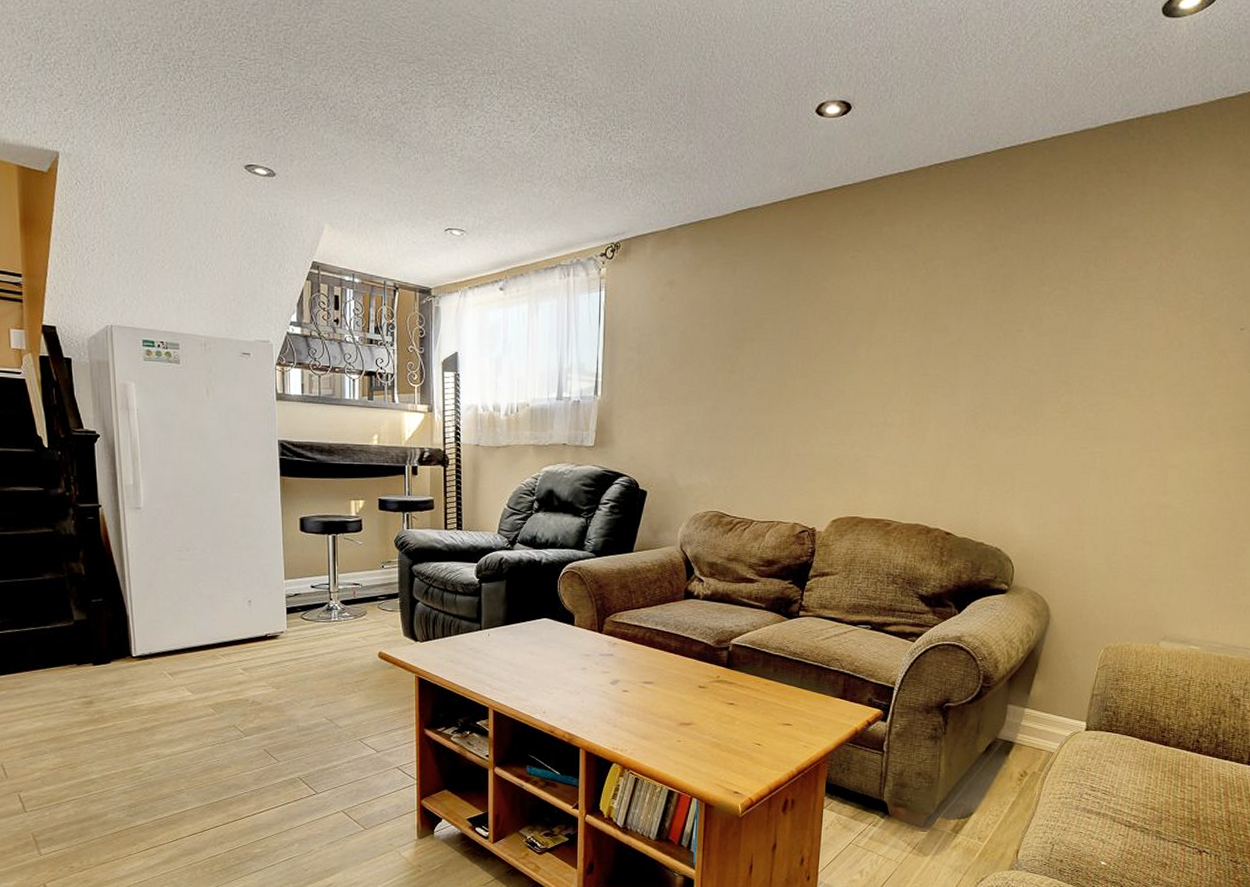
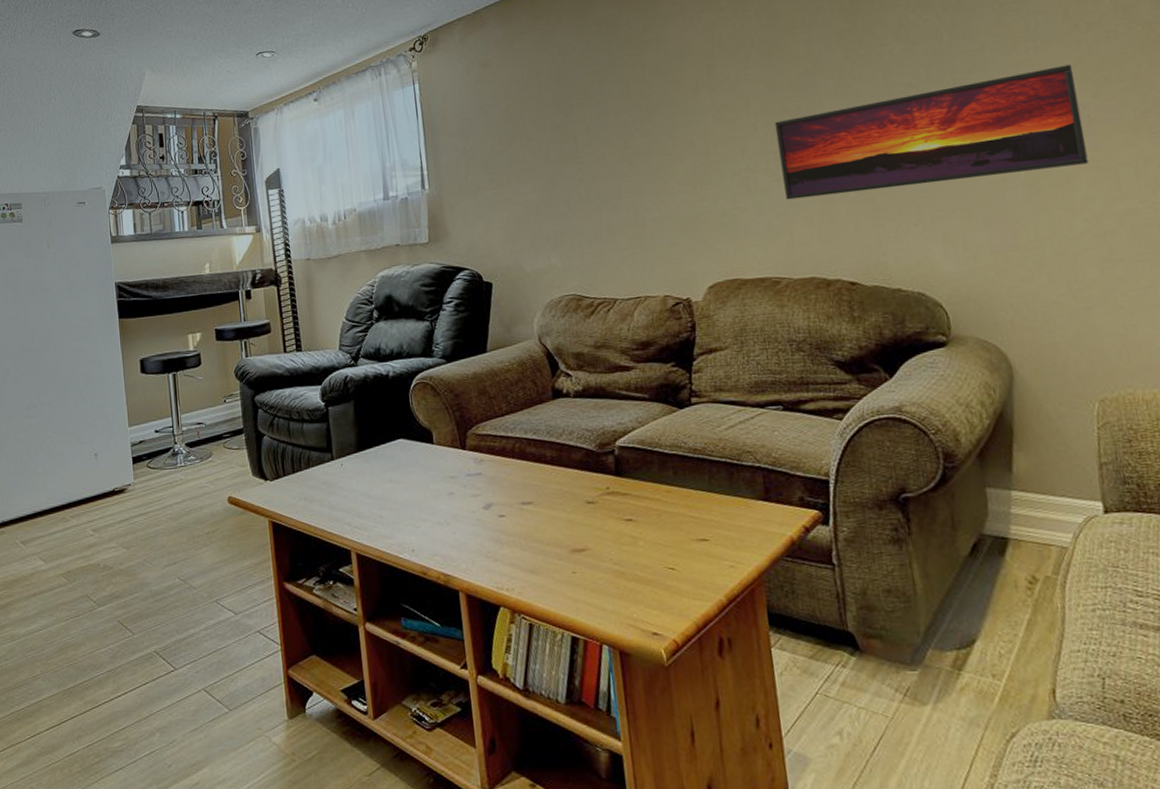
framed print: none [911,375,1159,461] -> present [774,64,1089,200]

